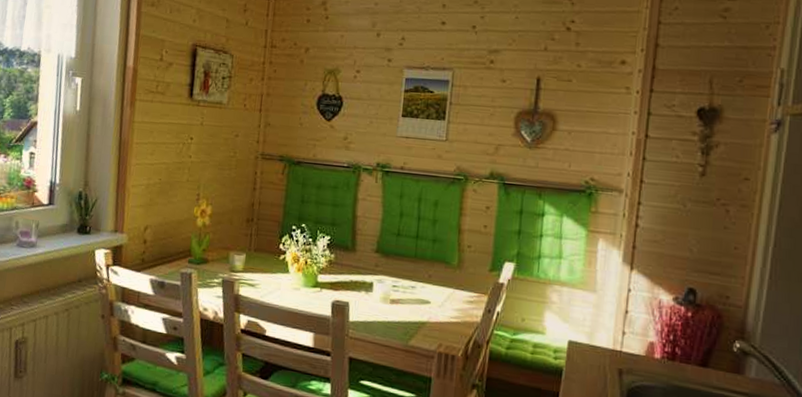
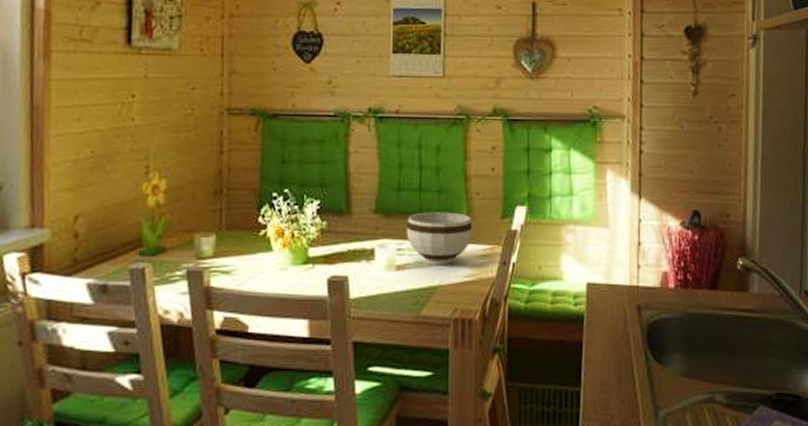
bowl: none [401,257,462,305] -> present [406,212,473,266]

